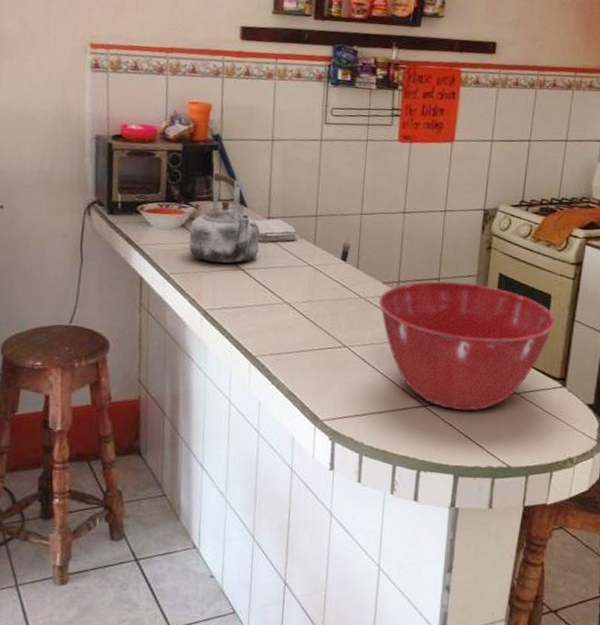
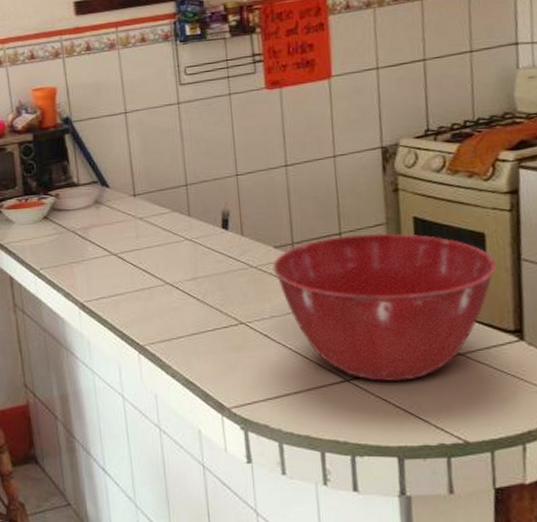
kettle: present [189,170,260,264] -> none [53,154,129,252]
washcloth: present [254,219,298,242] -> none [120,194,170,222]

